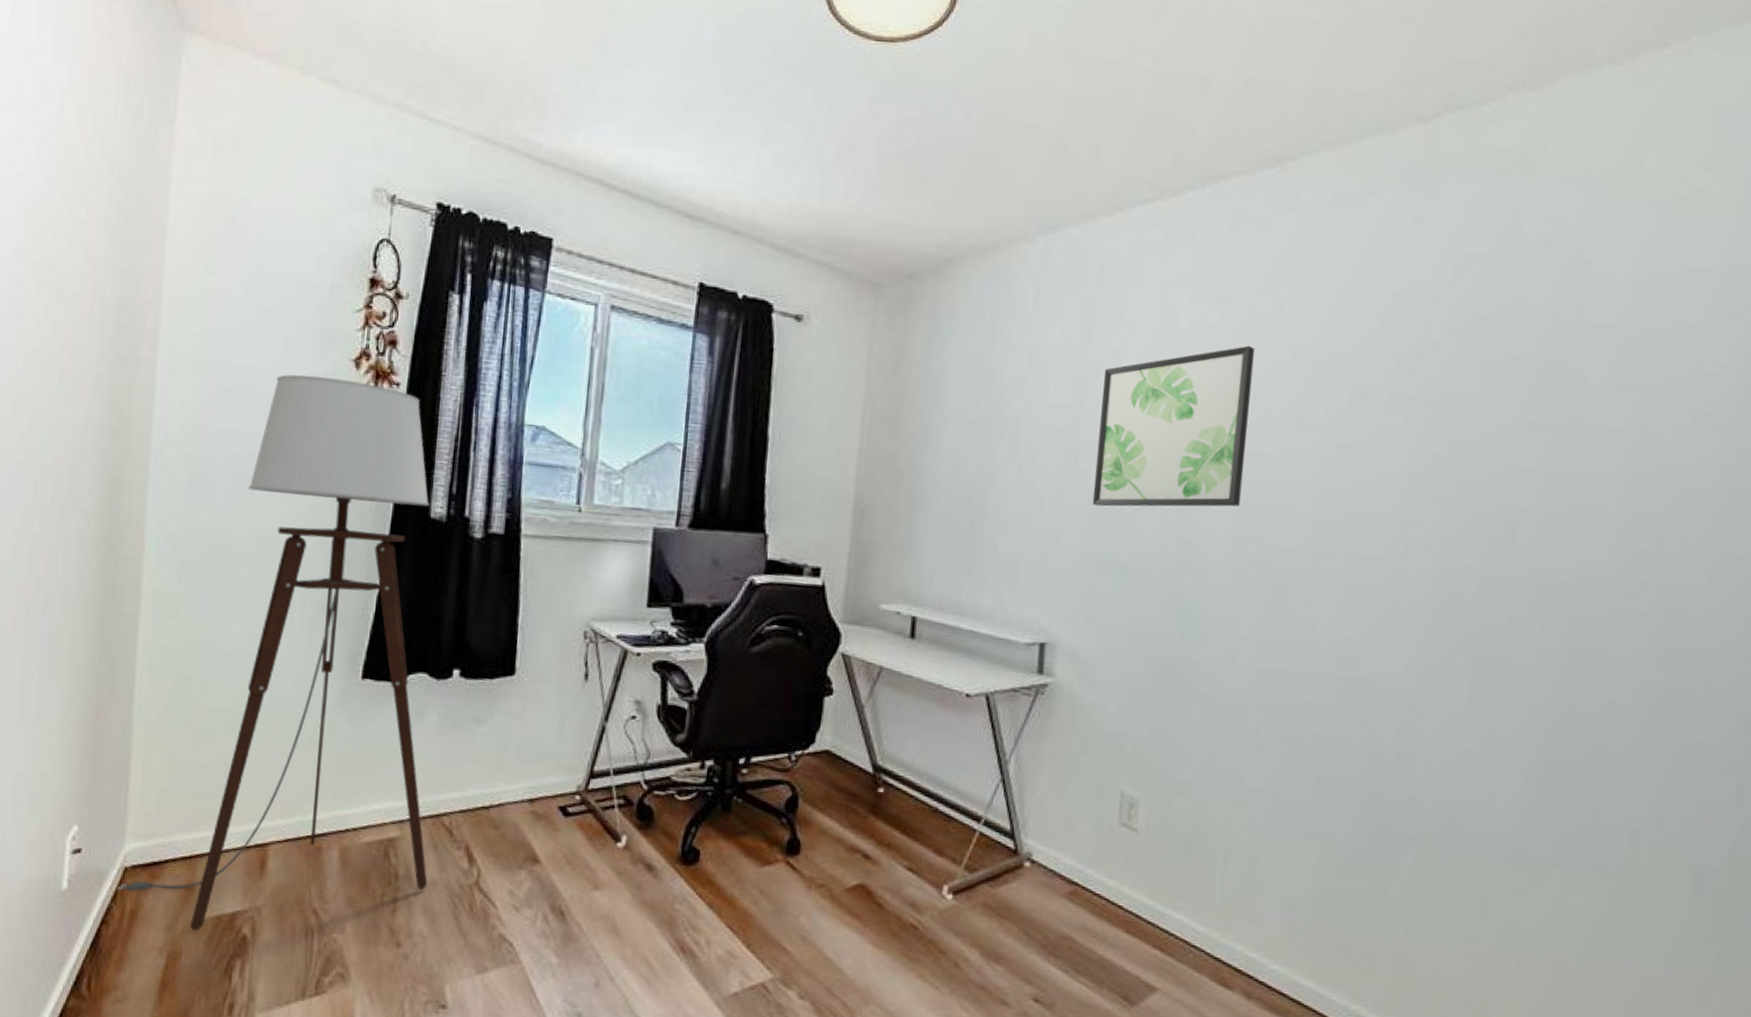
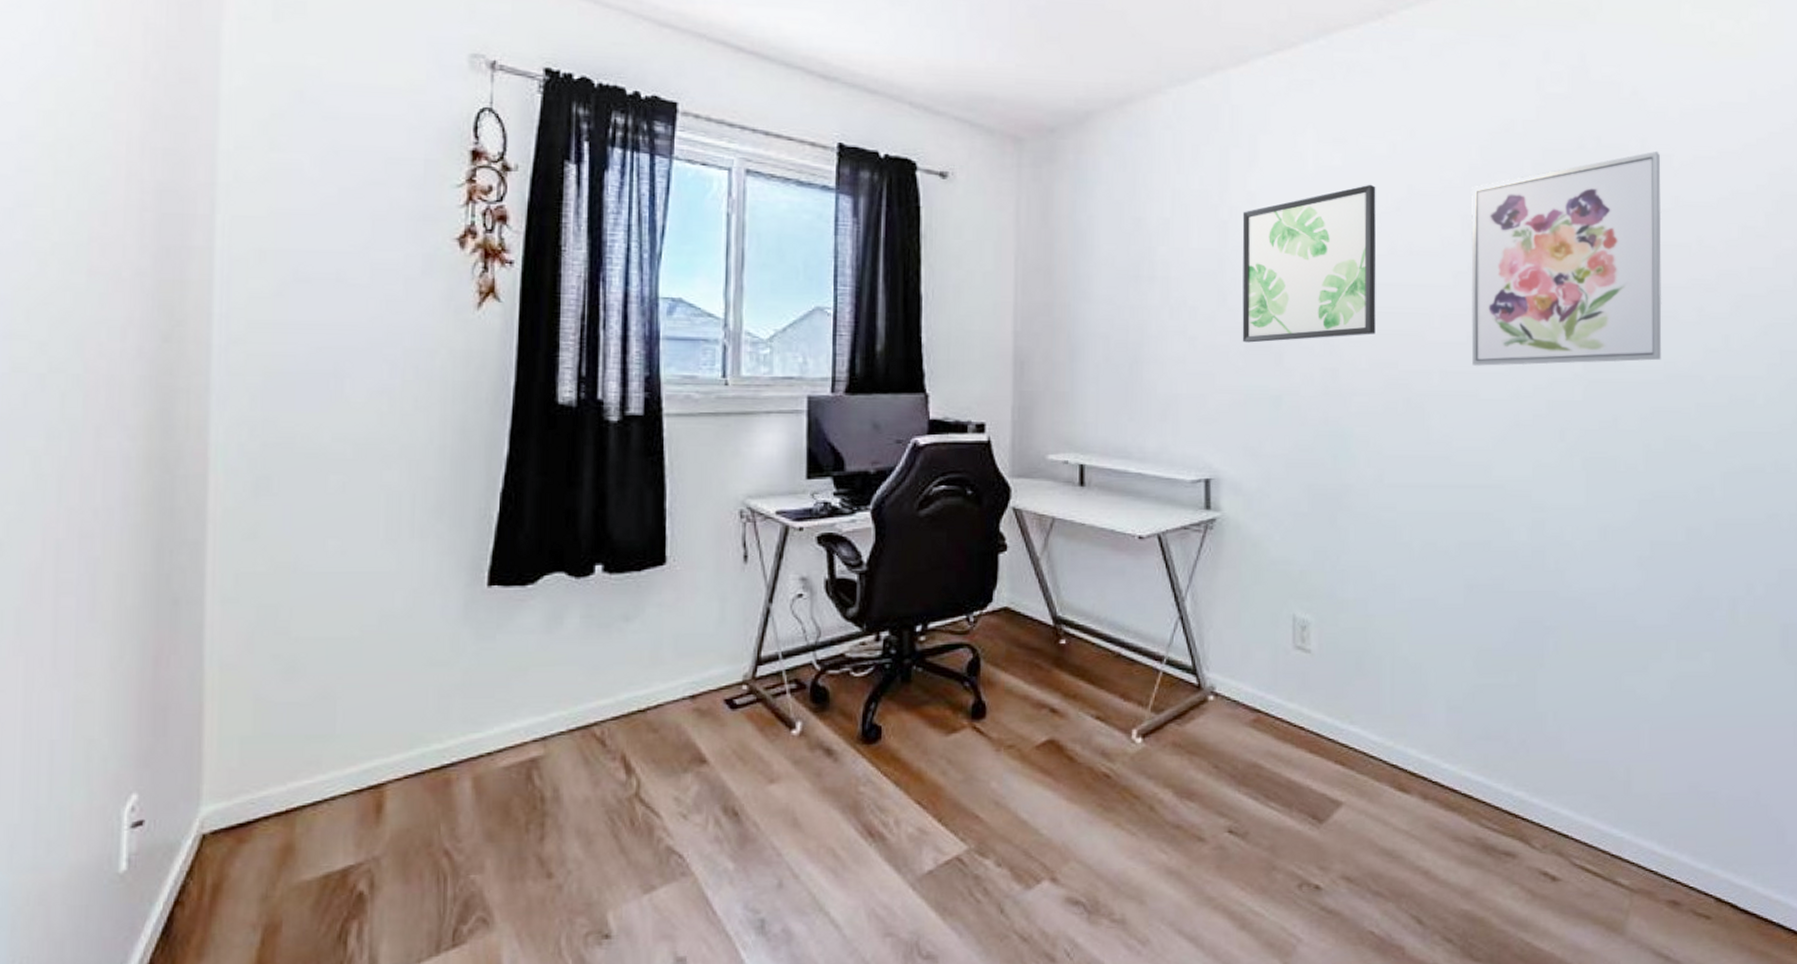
floor lamp: present [116,374,429,932] -> none [193,257,580,897]
wall art: none [1348,322,1601,558] -> present [1471,151,1662,366]

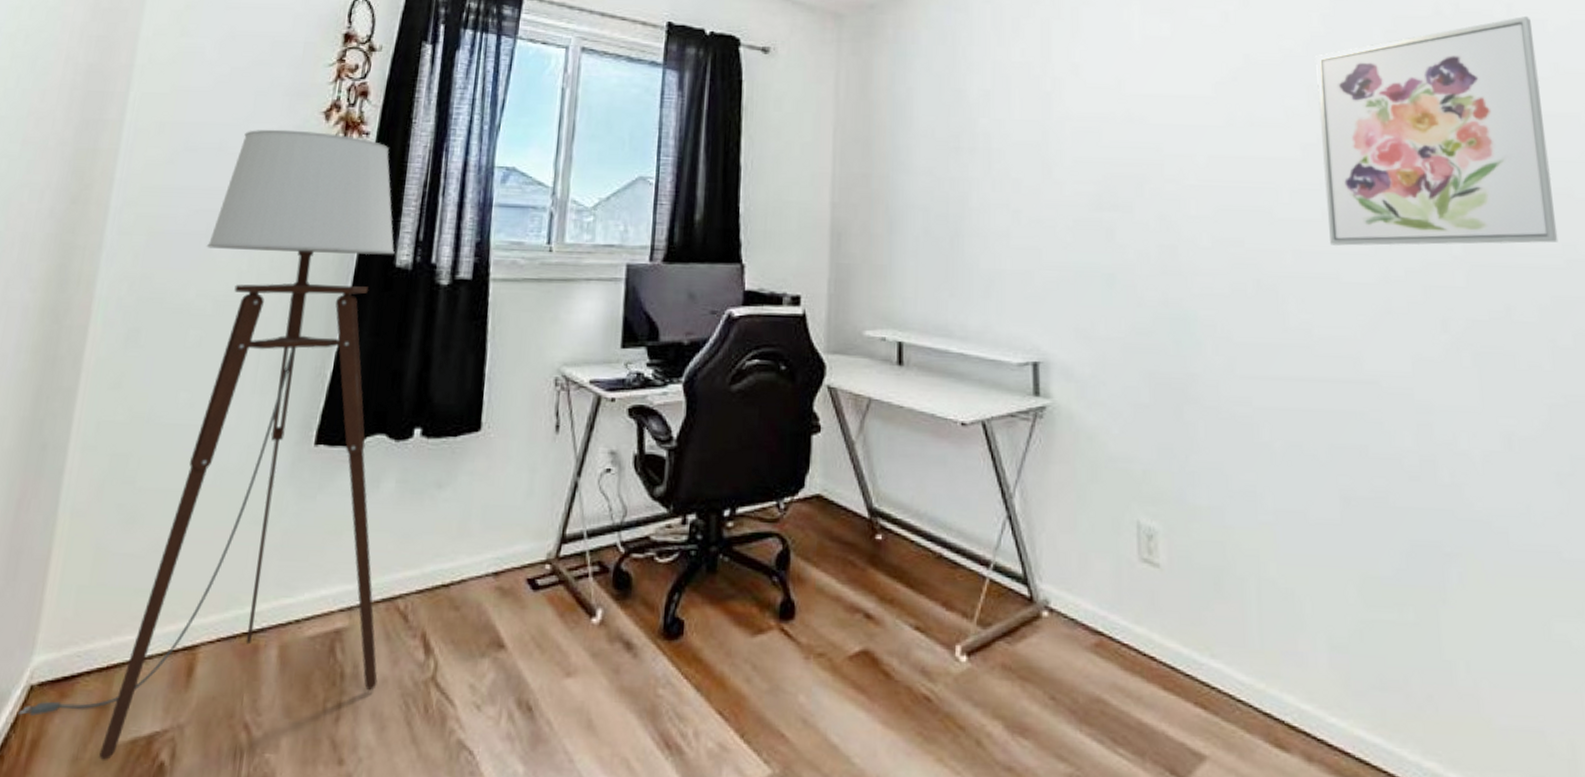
floor lamp: none [193,257,580,897] -> present [18,129,395,762]
wall art: present [1242,184,1376,343] -> none [1066,54,1217,217]

